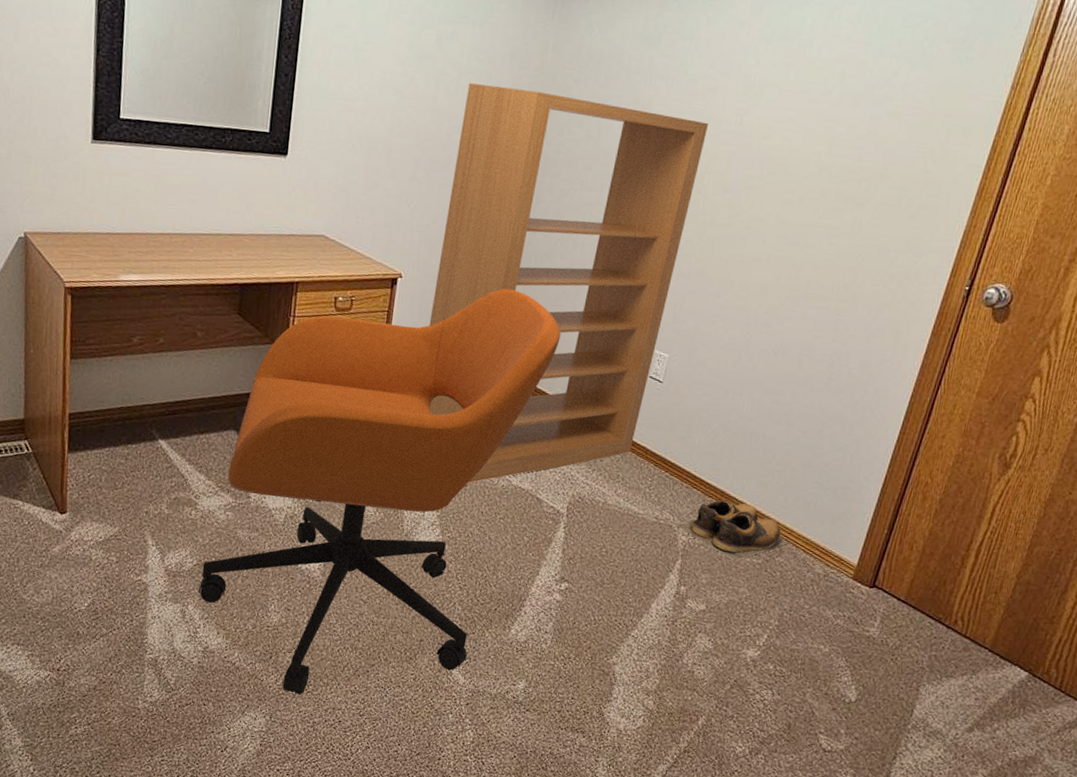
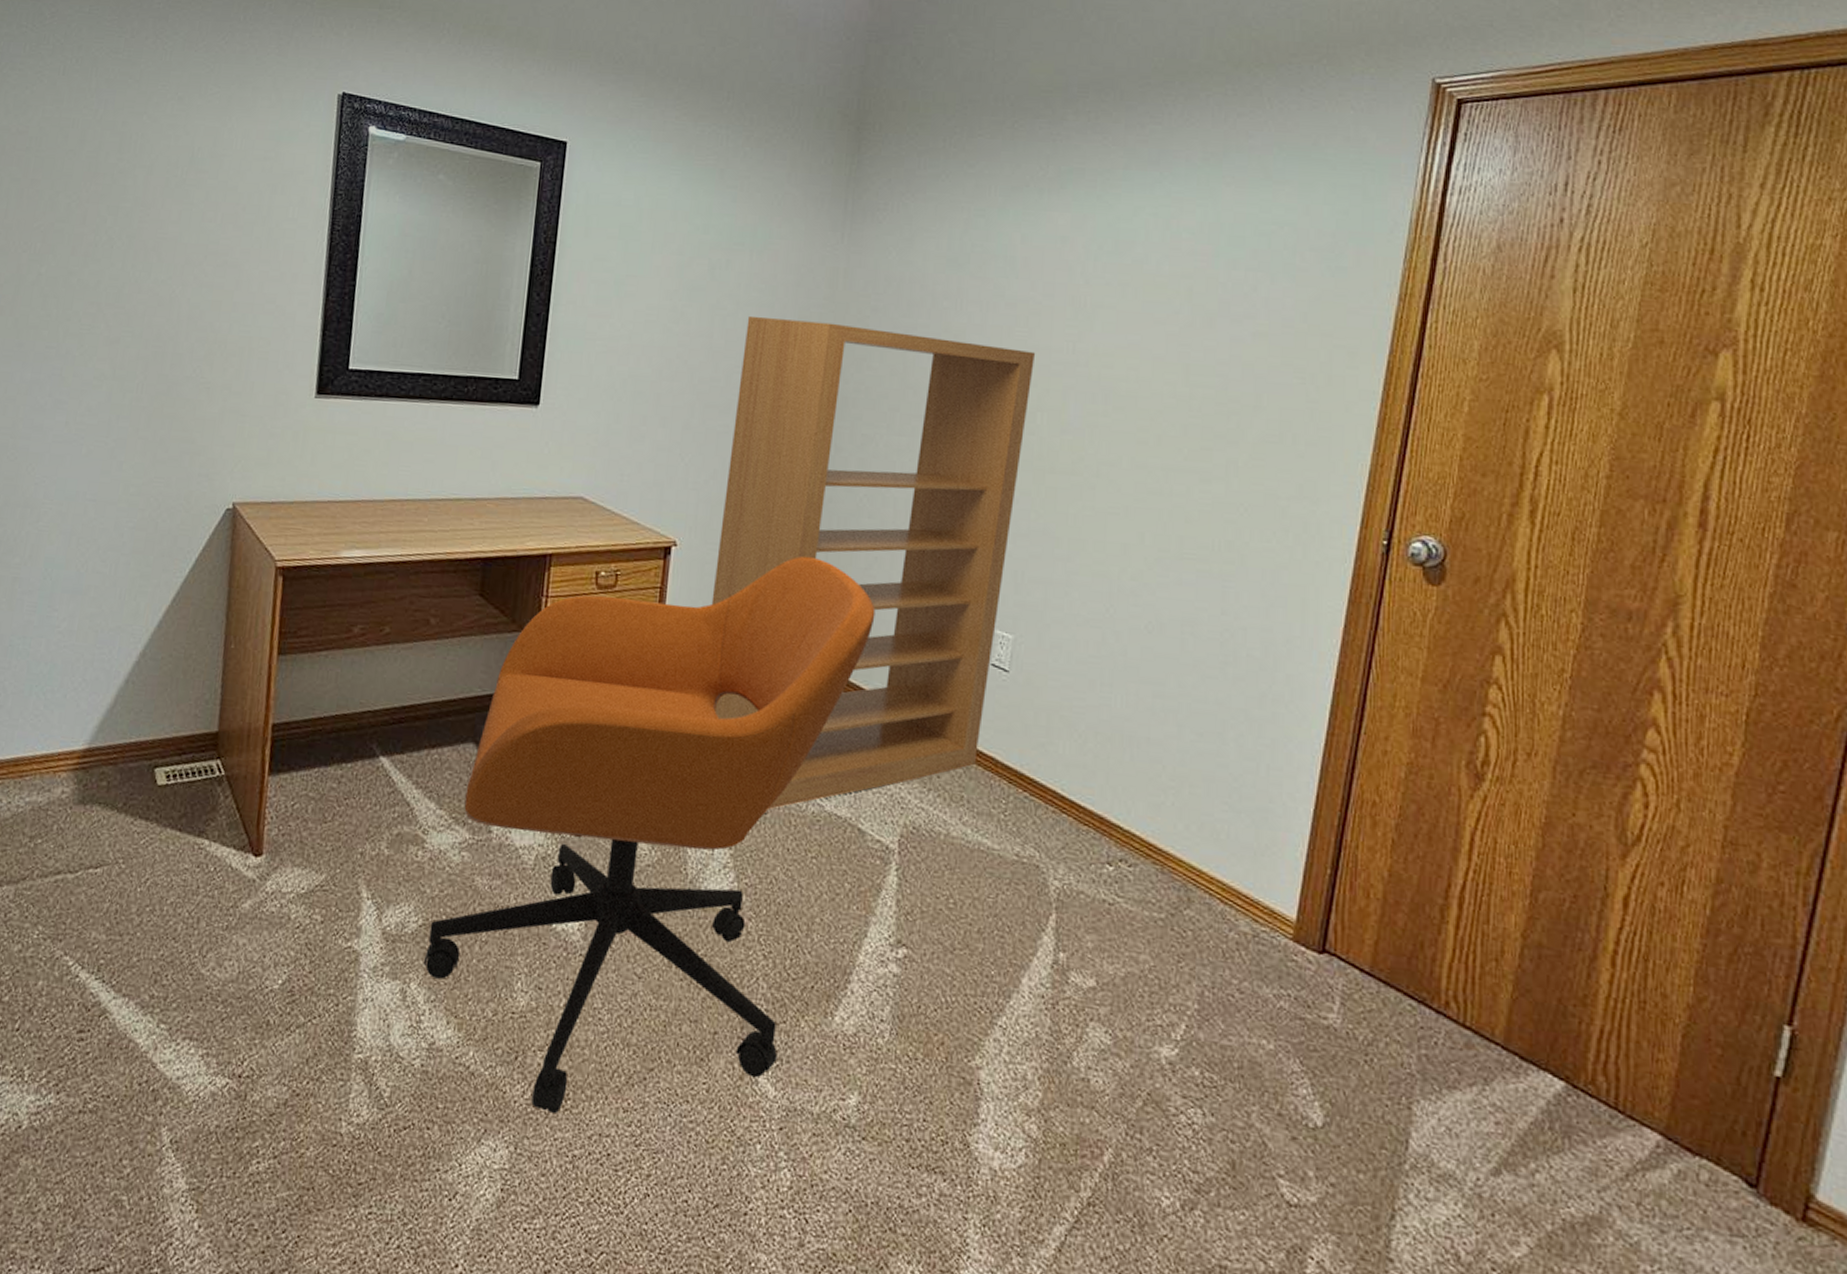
shoes: present [677,499,789,562] -> none [1045,828,1198,916]

